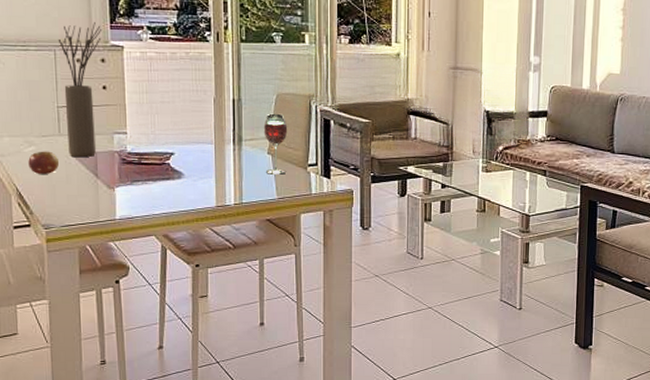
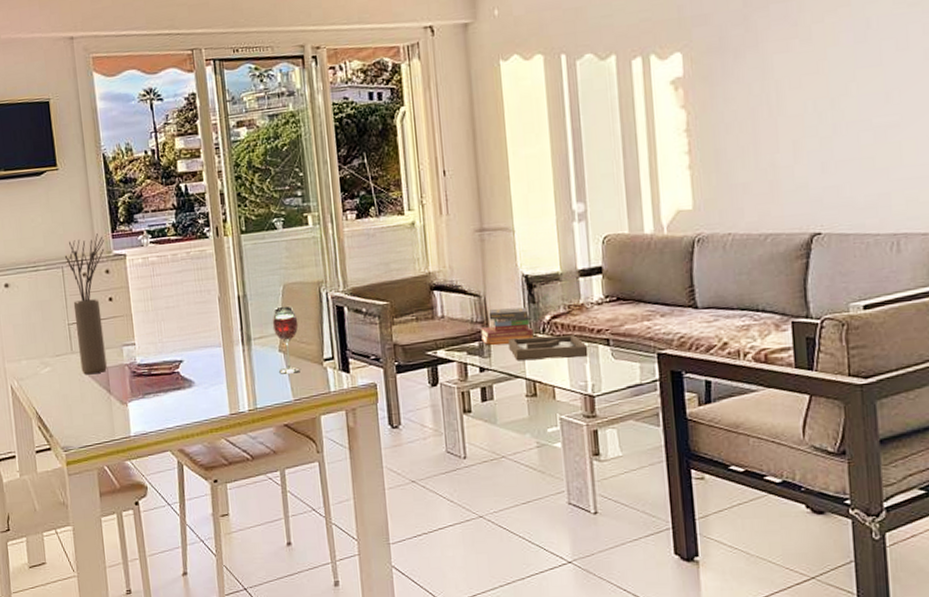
fruit: present [28,151,60,175] -> none [45,370,74,396]
books: none [446,136,488,166] -> present [481,307,534,345]
decorative tray: none [467,163,529,184] -> present [508,335,589,361]

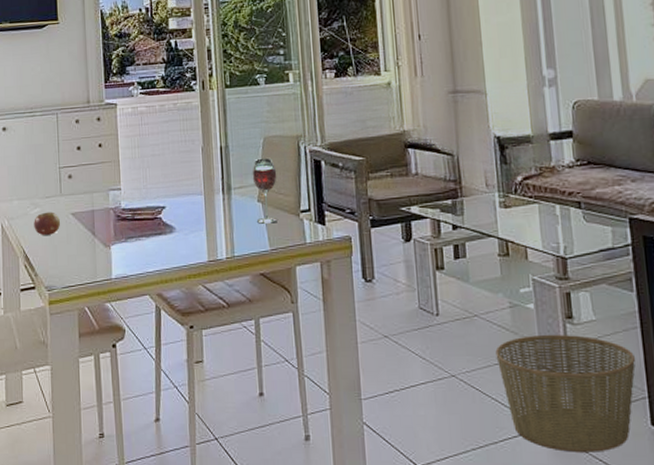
fruit: none [45,370,74,396] -> present [34,212,61,236]
vase: present [64,234,107,375] -> none [59,83,98,217]
books: present [481,307,534,345] -> none [454,167,506,203]
decorative tray: present [508,335,589,361] -> none [481,196,560,220]
basket: none [523,471,660,584] -> present [495,335,636,452]

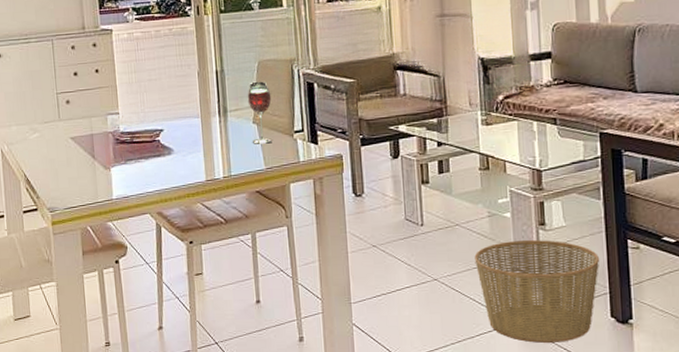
fruit: present [34,212,61,236] -> none [33,136,61,160]

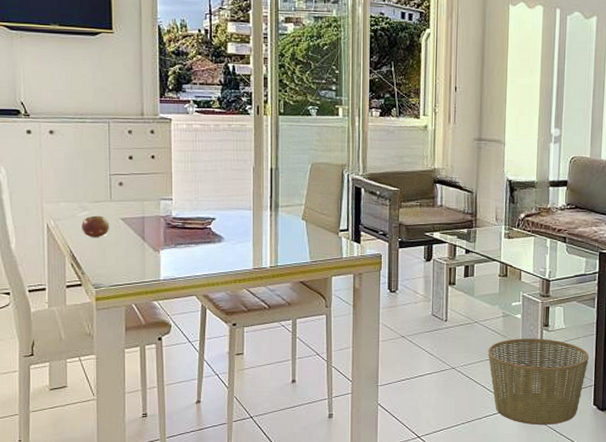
fruit: none [33,136,61,160] -> present [82,215,110,238]
wineglass: present [247,81,272,144] -> none [298,181,321,239]

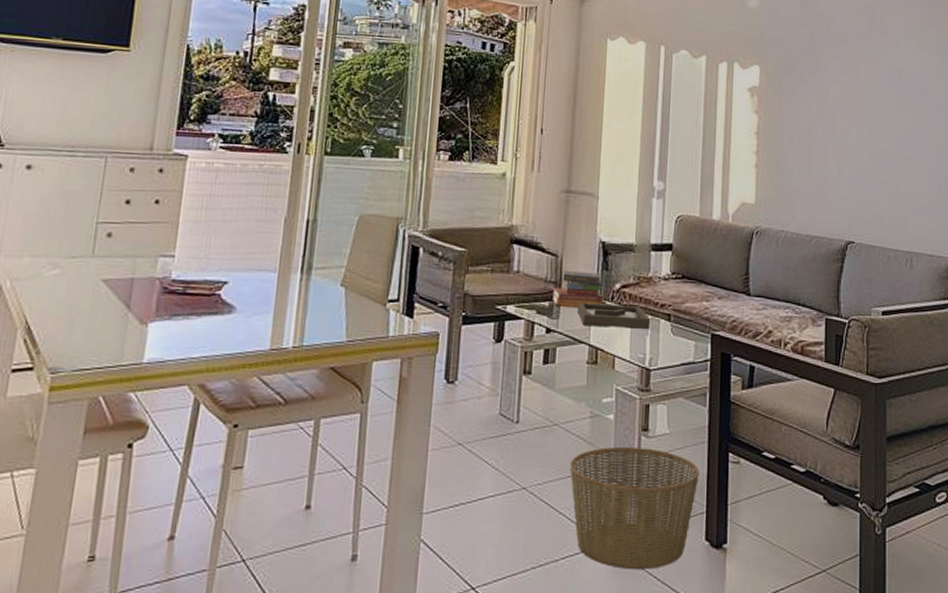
fruit: present [82,215,110,238] -> none [47,275,86,305]
books: none [470,203,511,233] -> present [552,270,603,307]
decorative tray: none [490,229,550,250] -> present [577,303,651,330]

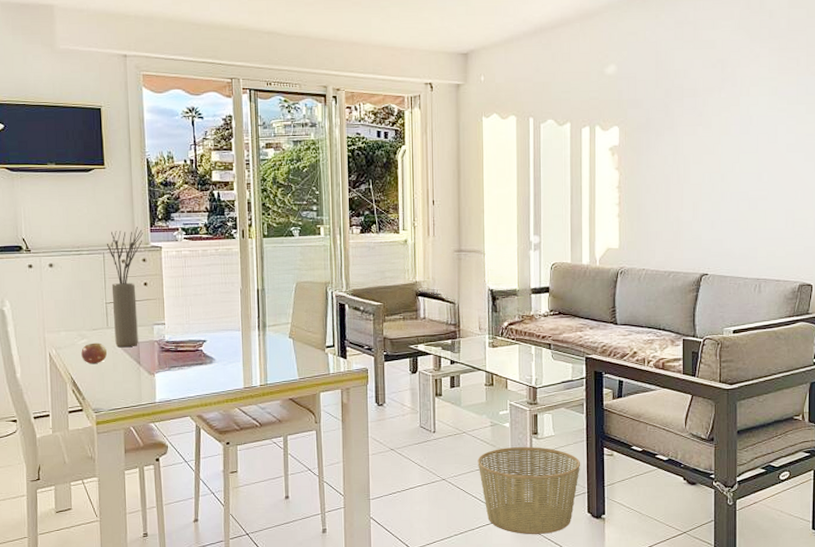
fruit: none [47,275,86,305] -> present [81,342,108,364]
vase: none [99,127,167,285] -> present [106,227,144,348]
books: present [552,270,603,307] -> none [454,314,494,343]
decorative tray: present [577,303,651,330] -> none [474,338,535,357]

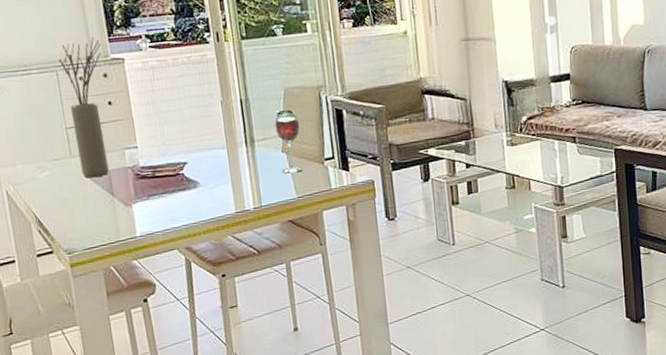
fruit: present [81,342,108,364] -> none [43,174,75,200]
wineglass: none [285,300,307,357] -> present [274,109,303,174]
basket: present [477,447,580,534] -> none [503,251,616,347]

